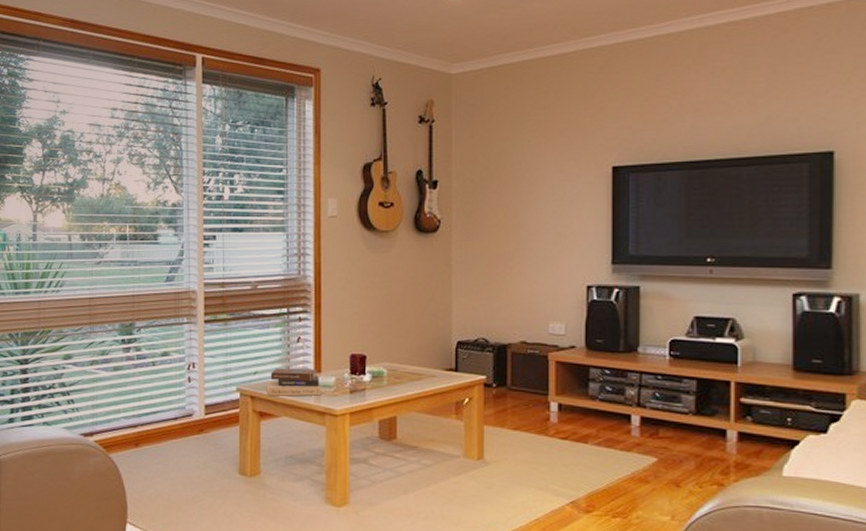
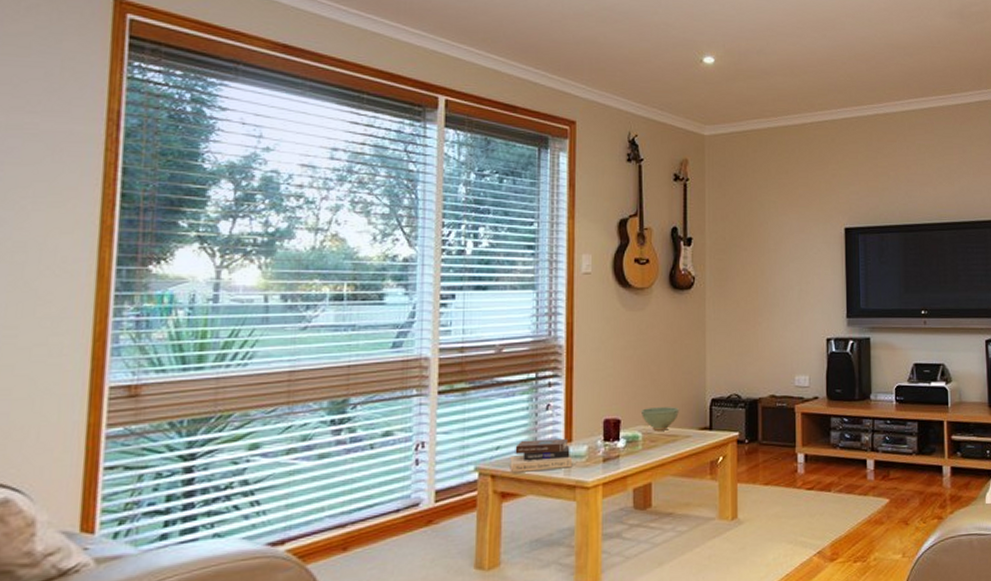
bowl: none [385,346,424,369] -> present [640,407,679,431]

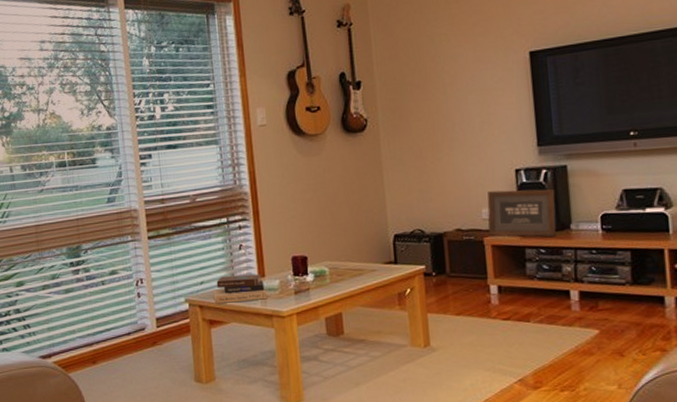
bowl: present [640,407,679,431] -> none [325,243,363,266]
picture frame: none [799,358,859,407] -> present [487,189,556,237]

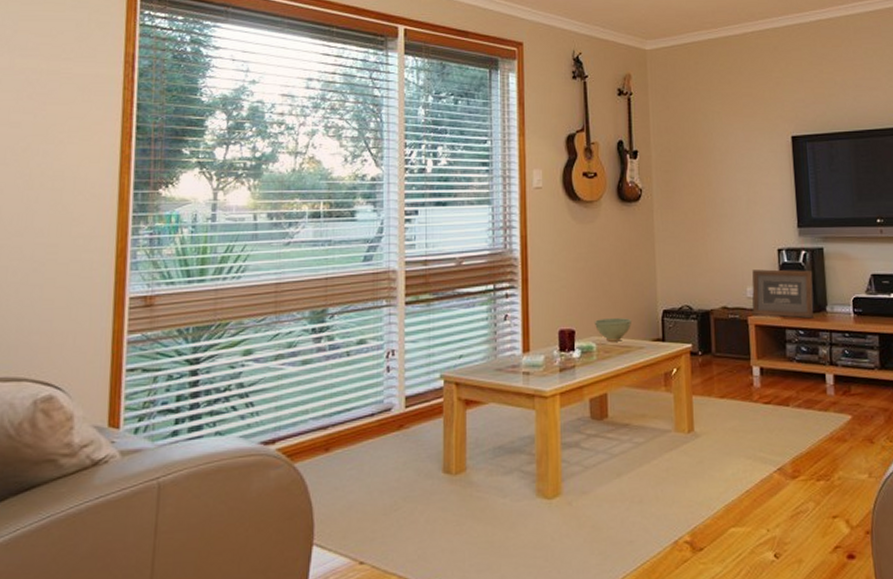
books: present [213,274,267,304] -> none [472,348,530,381]
bowl: none [325,243,363,266] -> present [594,318,631,342]

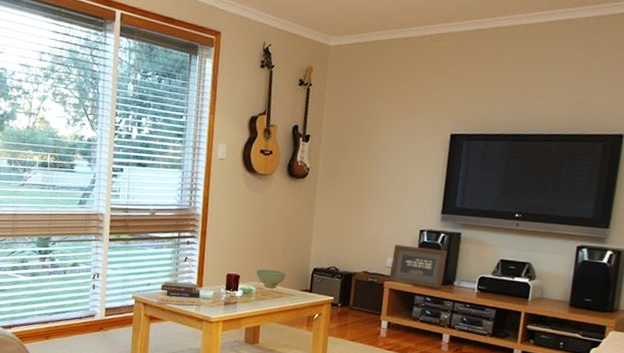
books: none [472,348,530,381] -> present [156,281,201,306]

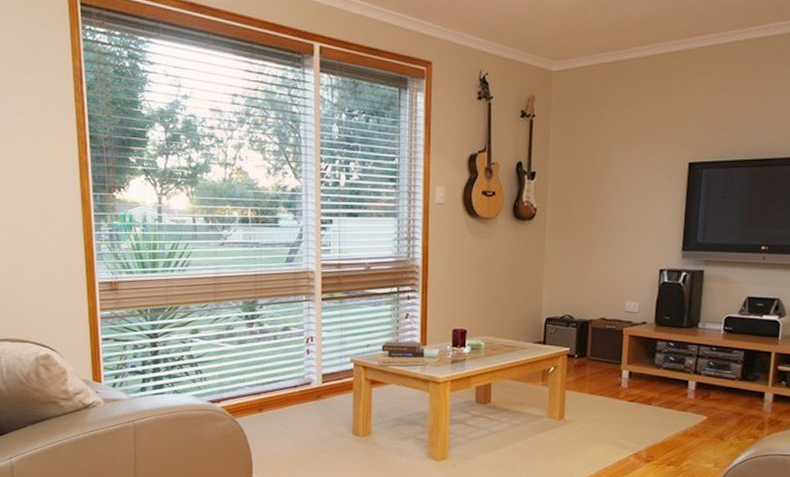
bowl: present [255,269,286,288] -> none [483,322,517,342]
picture frame: present [388,244,448,290] -> none [628,287,691,333]

